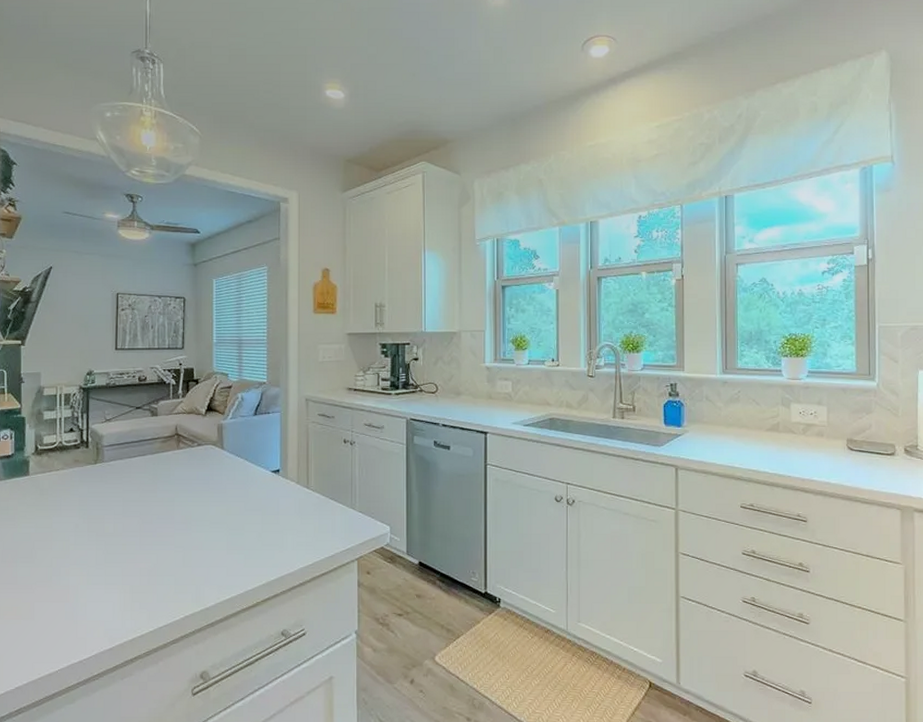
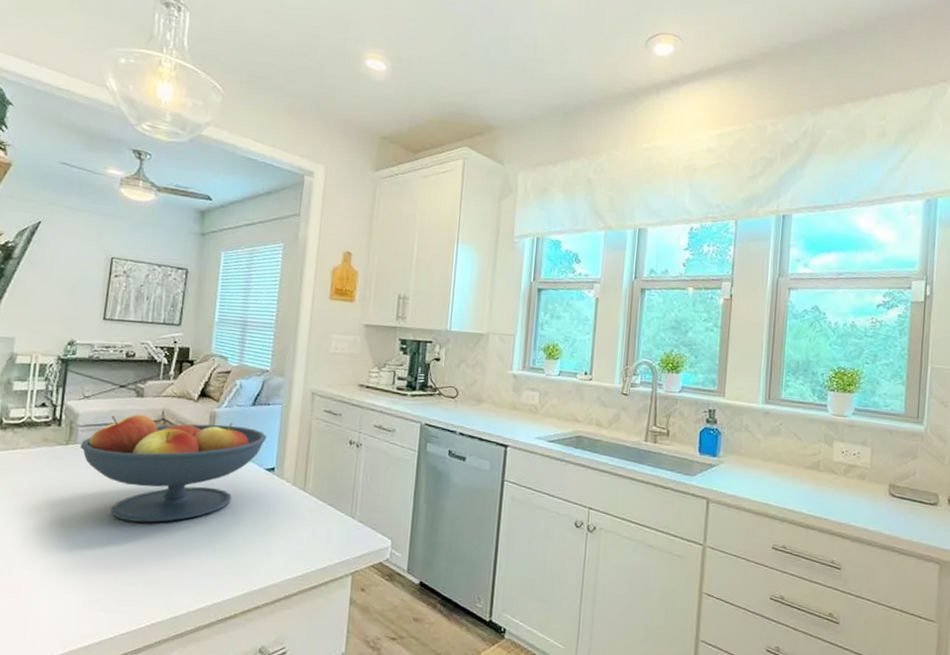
fruit bowl: none [107,431,270,527] -> present [80,414,267,523]

